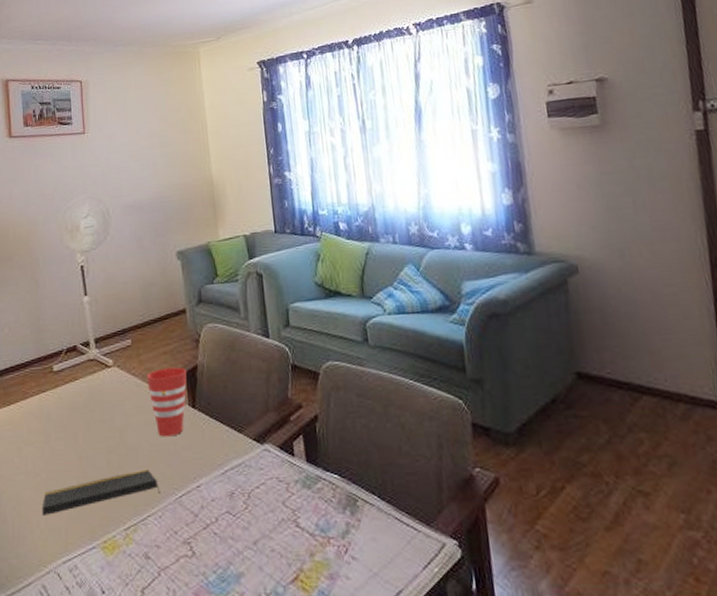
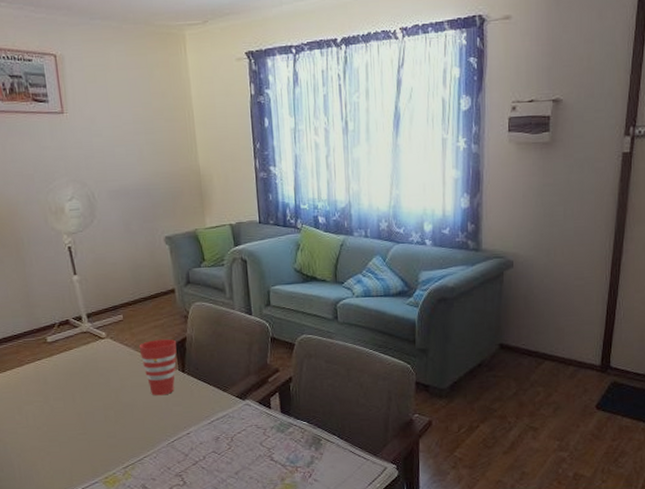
notepad: present [43,469,159,517] -> none [46,422,154,461]

